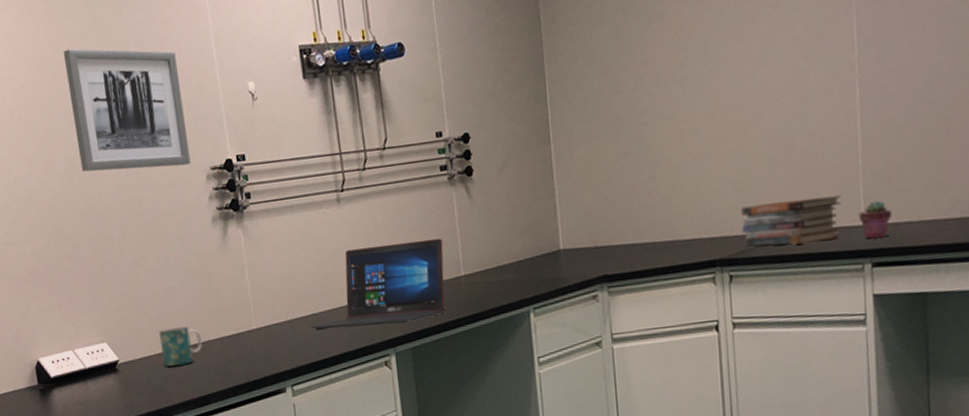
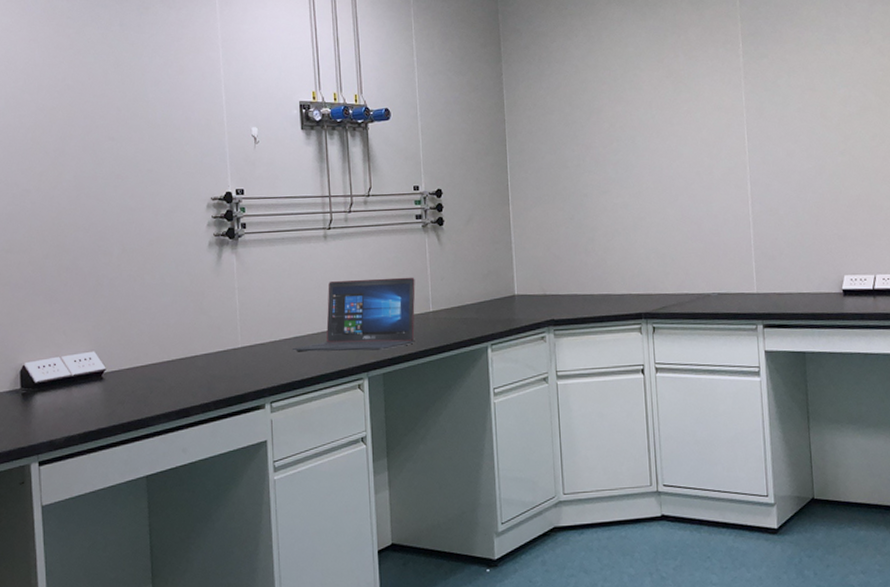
wall art: present [63,48,191,172] -> none [83,81,193,194]
mug: present [158,325,203,367] -> none [147,340,189,379]
book stack: present [741,195,842,247] -> none [661,267,740,305]
potted succulent: present [858,200,892,240] -> none [752,273,777,305]

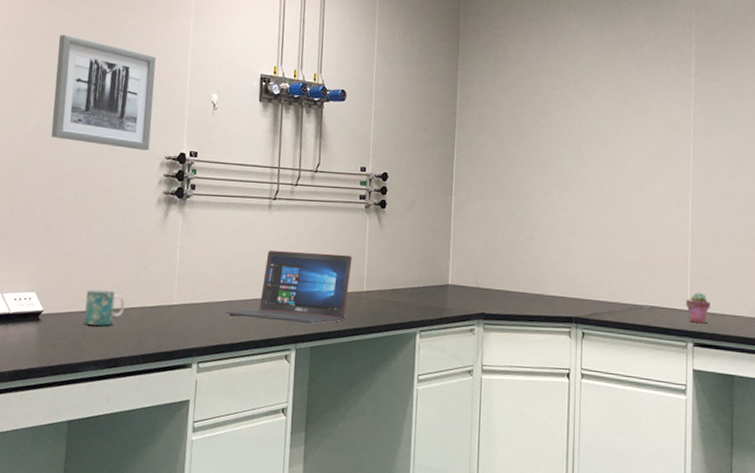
wall art: none [83,81,193,194] -> present [51,34,156,151]
mug: none [147,340,189,379] -> present [84,289,125,327]
potted succulent: none [752,273,777,305] -> present [685,292,710,324]

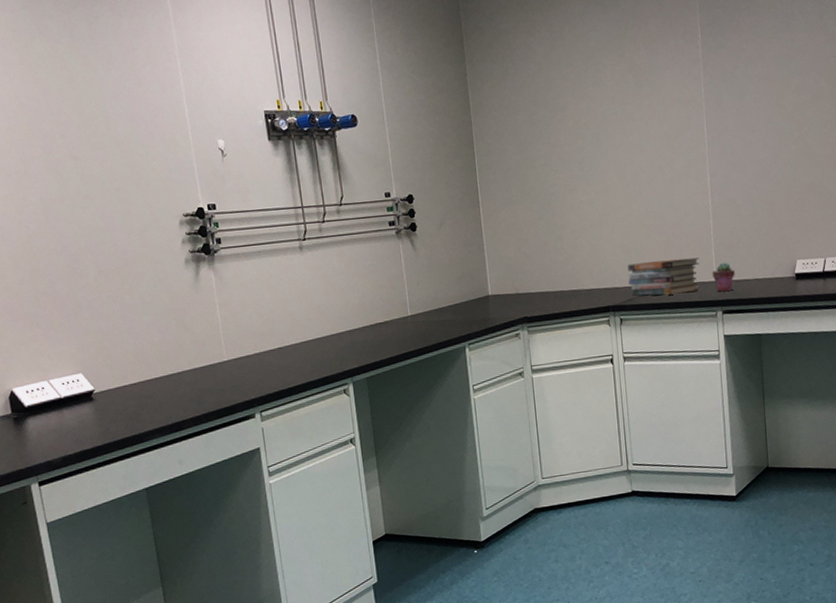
wall art: present [51,34,156,151] -> none [38,98,165,214]
mug: present [84,289,125,327] -> none [133,357,177,396]
laptop: present [224,250,352,324] -> none [276,283,395,362]
book stack: none [595,277,674,317] -> present [627,257,700,296]

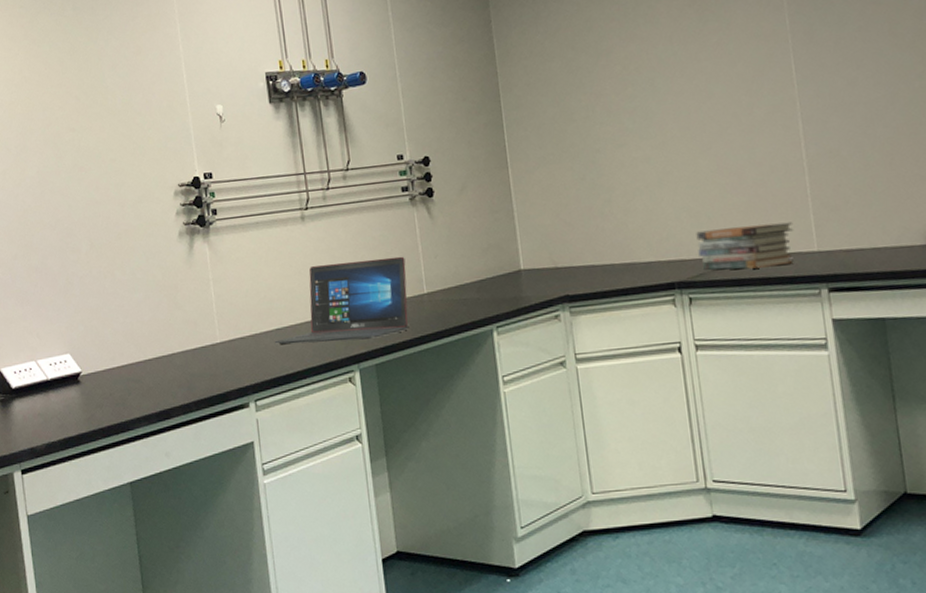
laptop: none [276,283,395,362] -> present [274,256,408,345]
potted succulent: present [712,262,735,292] -> none [811,227,844,265]

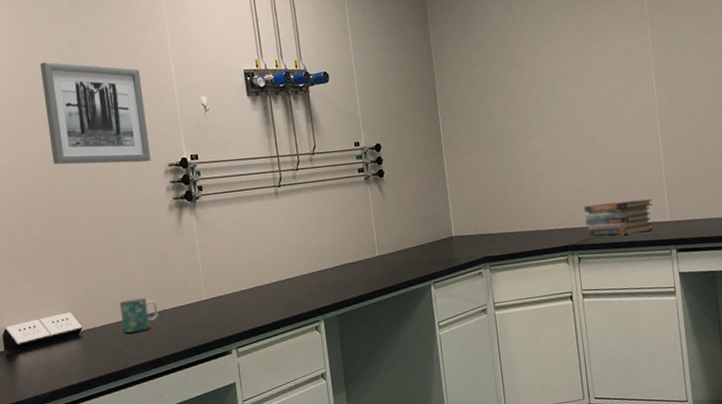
wall art: none [40,71,159,187] -> present [39,61,151,165]
mug: none [122,338,166,379] -> present [119,297,159,333]
laptop: present [274,256,408,345] -> none [252,225,364,300]

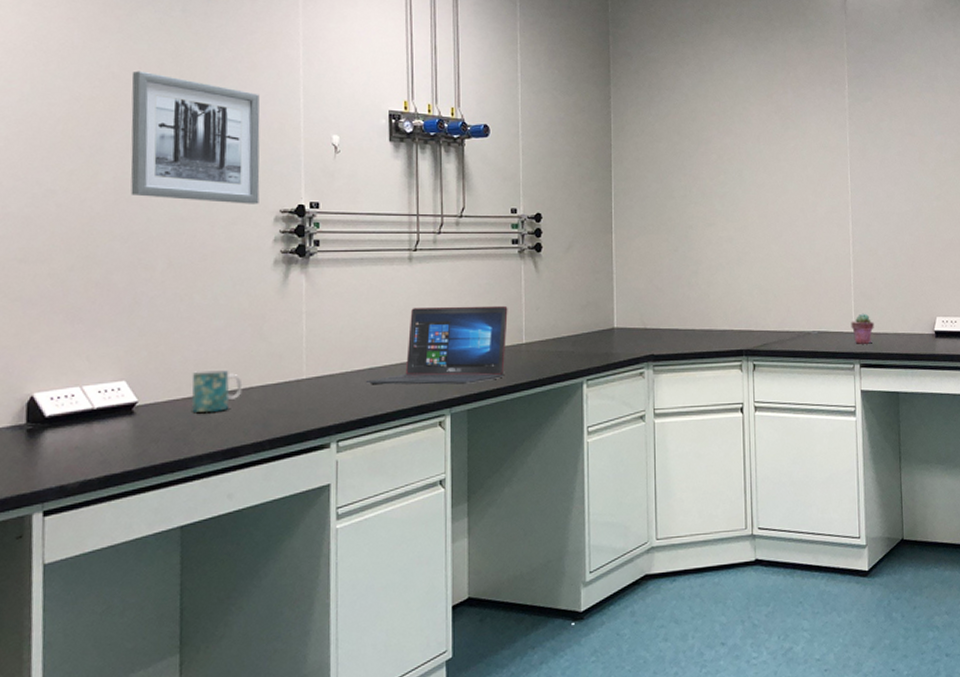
laptop: none [252,225,364,300] -> present [365,305,508,385]
book stack: present [584,199,654,236] -> none [764,306,839,343]
potted succulent: none [665,203,688,232] -> present [851,313,874,344]

